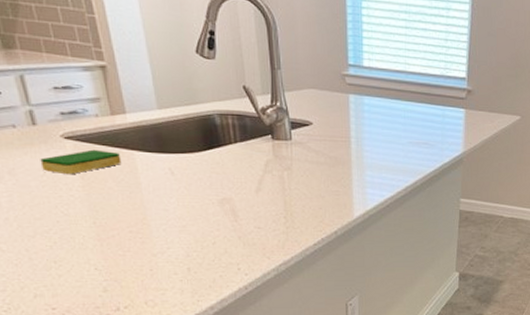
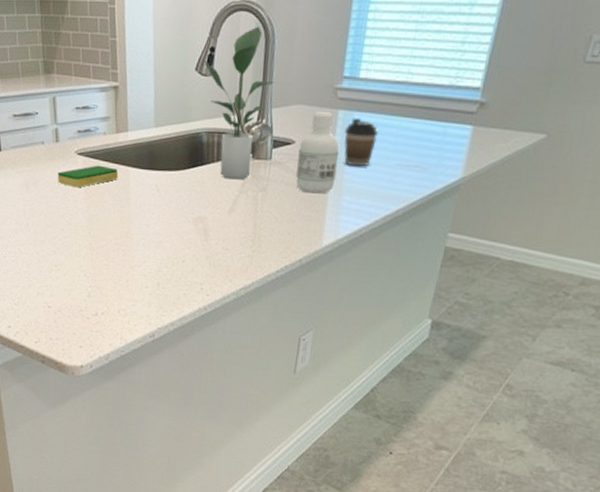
potted plant: none [205,13,282,160] -> present [204,26,274,180]
bottle: none [317,95,357,170] -> present [296,111,340,194]
coffee cup: none [358,100,389,144] -> present [343,116,379,166]

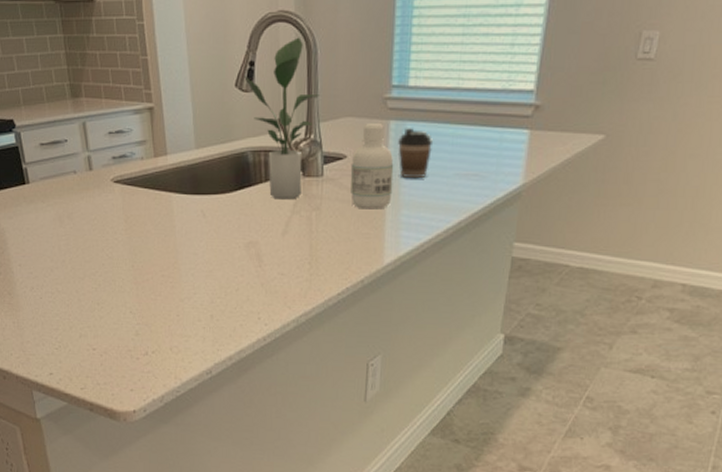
dish sponge: present [57,165,119,188] -> none [93,192,160,219]

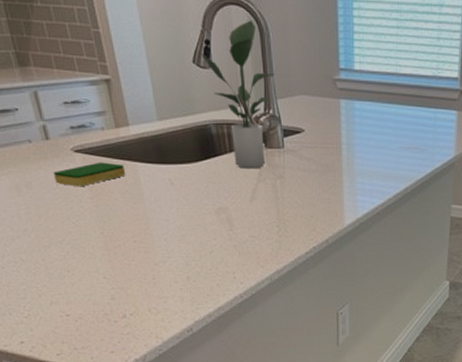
dish sponge: none [93,192,160,219] -> present [53,162,126,187]
bottle: present [350,122,394,210] -> none [308,100,348,178]
coffee cup: present [397,127,434,177] -> none [349,105,380,150]

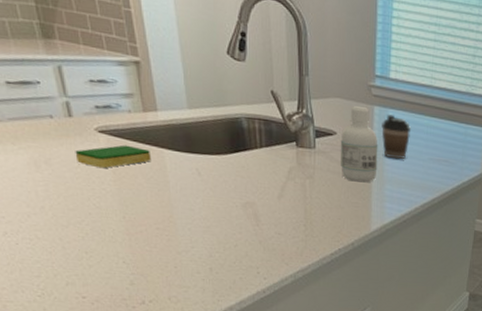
potted plant: present [201,20,275,169] -> none [236,17,310,167]
bottle: none [308,100,348,178] -> present [340,105,378,183]
coffee cup: none [349,105,380,150] -> present [381,113,412,159]

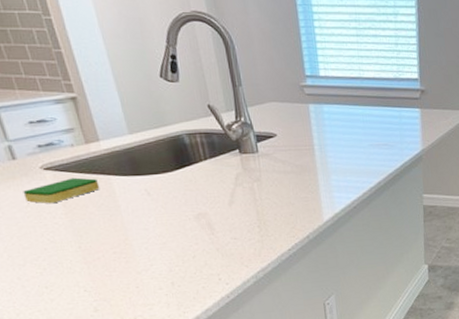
bottle: present [340,105,378,183] -> none [281,106,321,178]
coffee cup: present [381,113,412,159] -> none [318,109,348,150]

